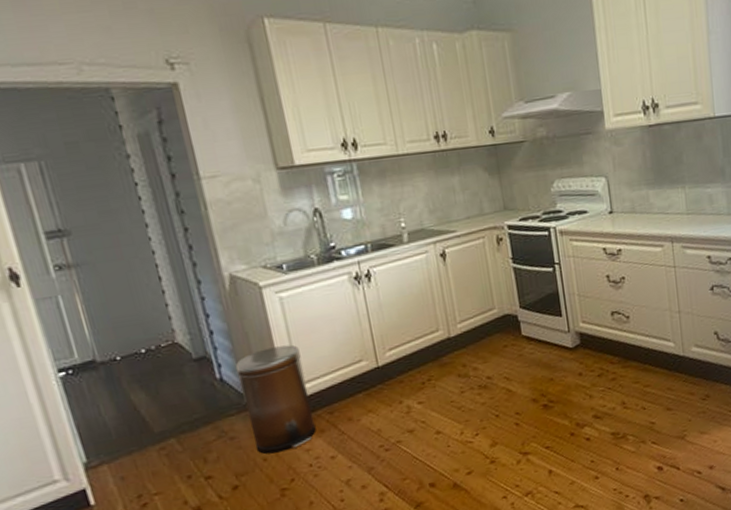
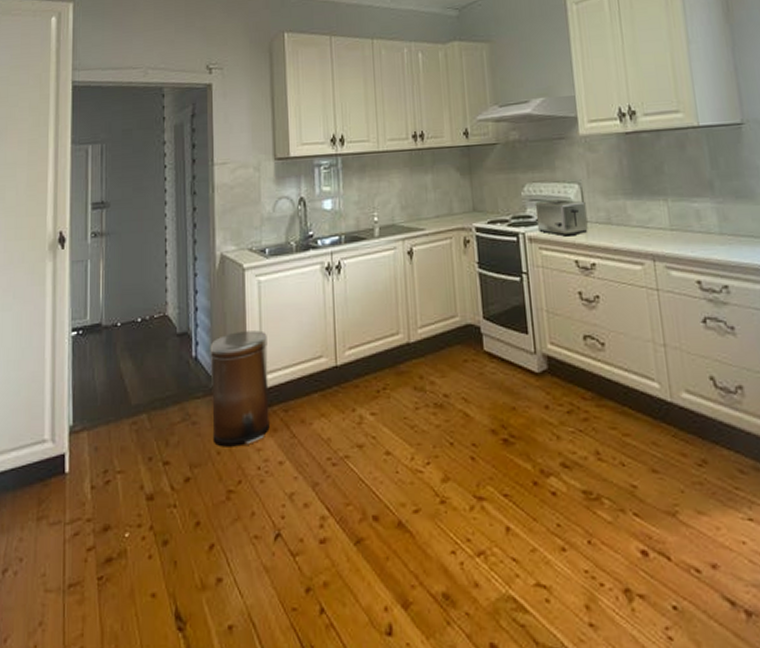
toaster: none [564,192,615,228] -> present [535,199,588,237]

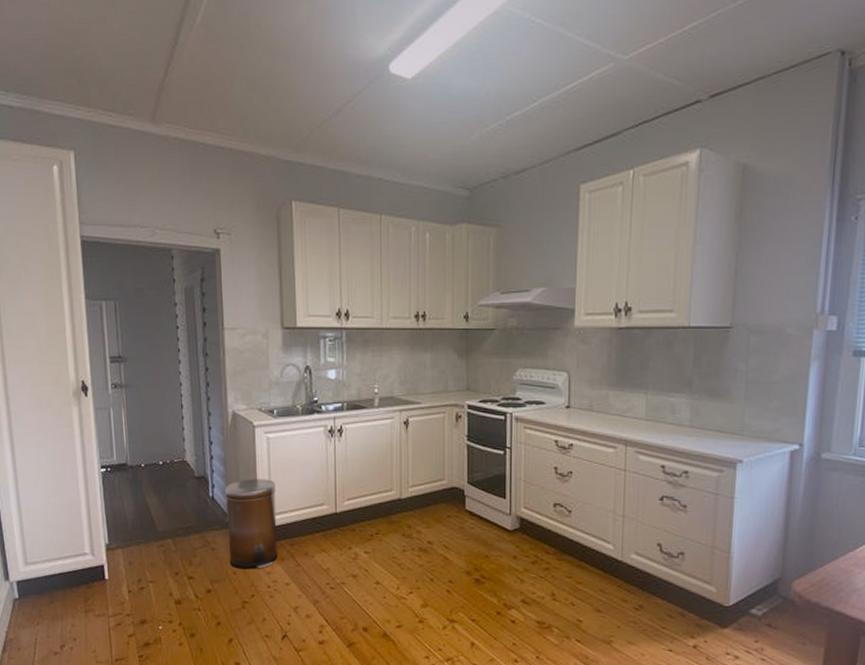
toaster: present [535,199,588,237] -> none [524,385,571,419]

